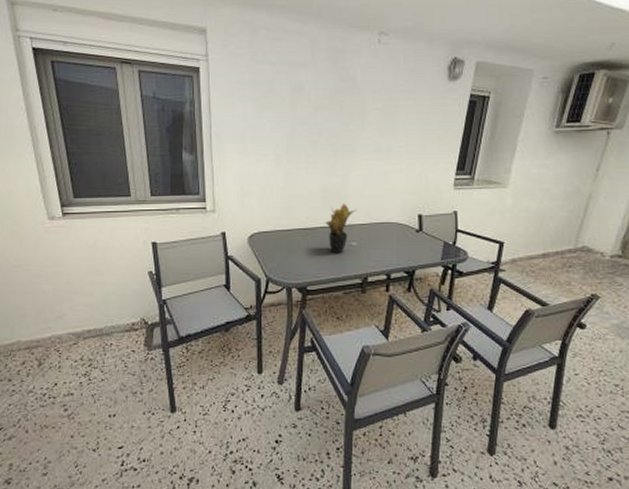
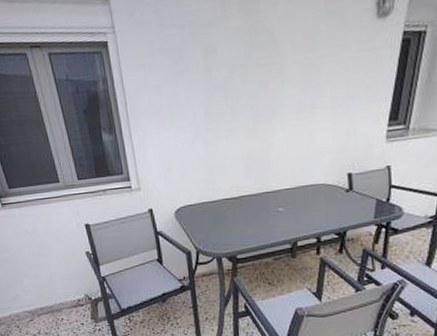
potted plant: present [325,204,357,254] -> none [250,169,282,221]

